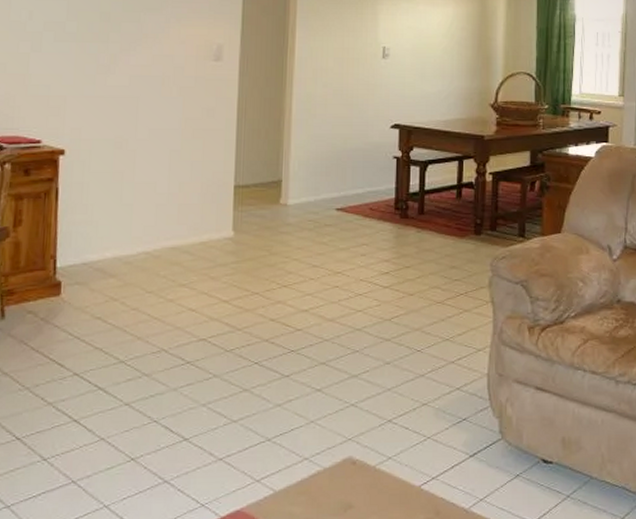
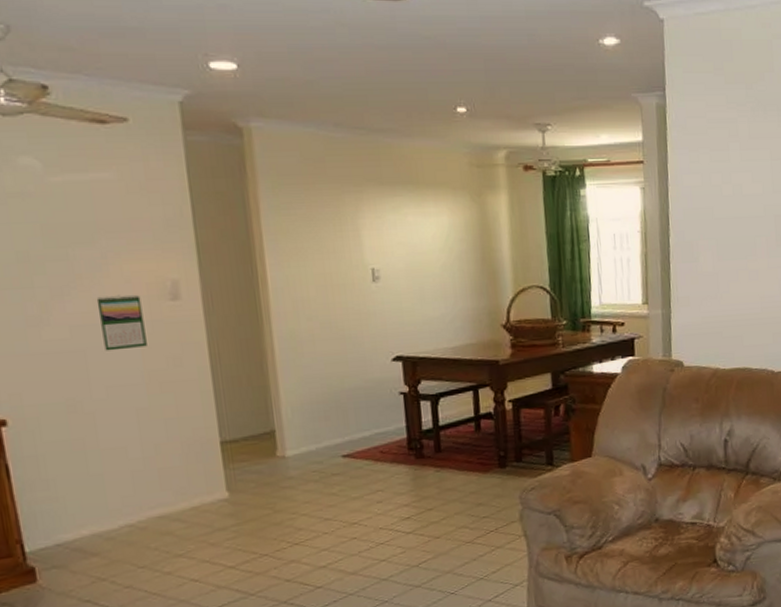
calendar: none [154,53,190,99] -> present [96,294,147,351]

